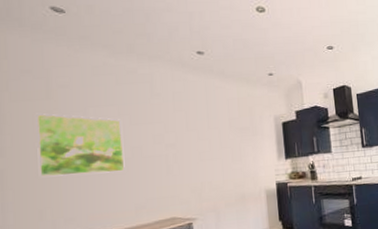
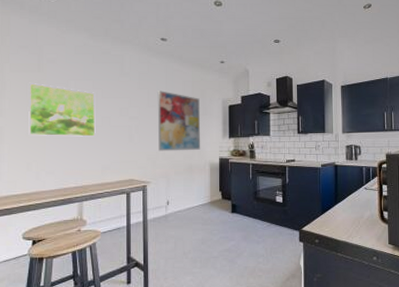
wall art: none [197,111,254,182] -> present [157,91,201,151]

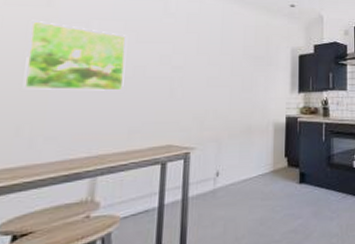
wall art: present [157,91,201,151] -> none [208,36,264,109]

